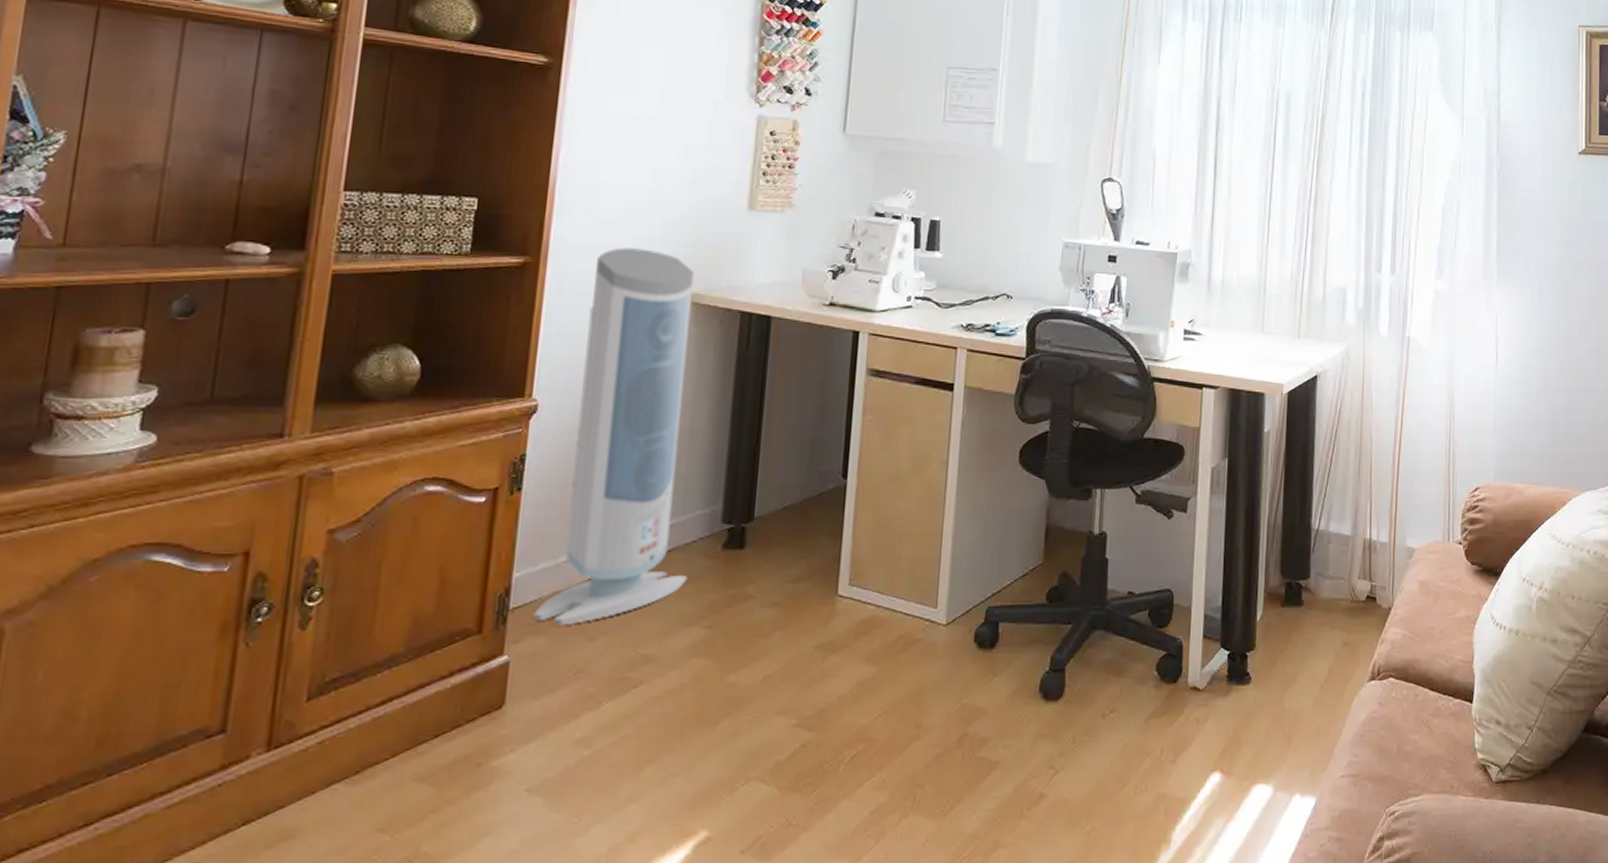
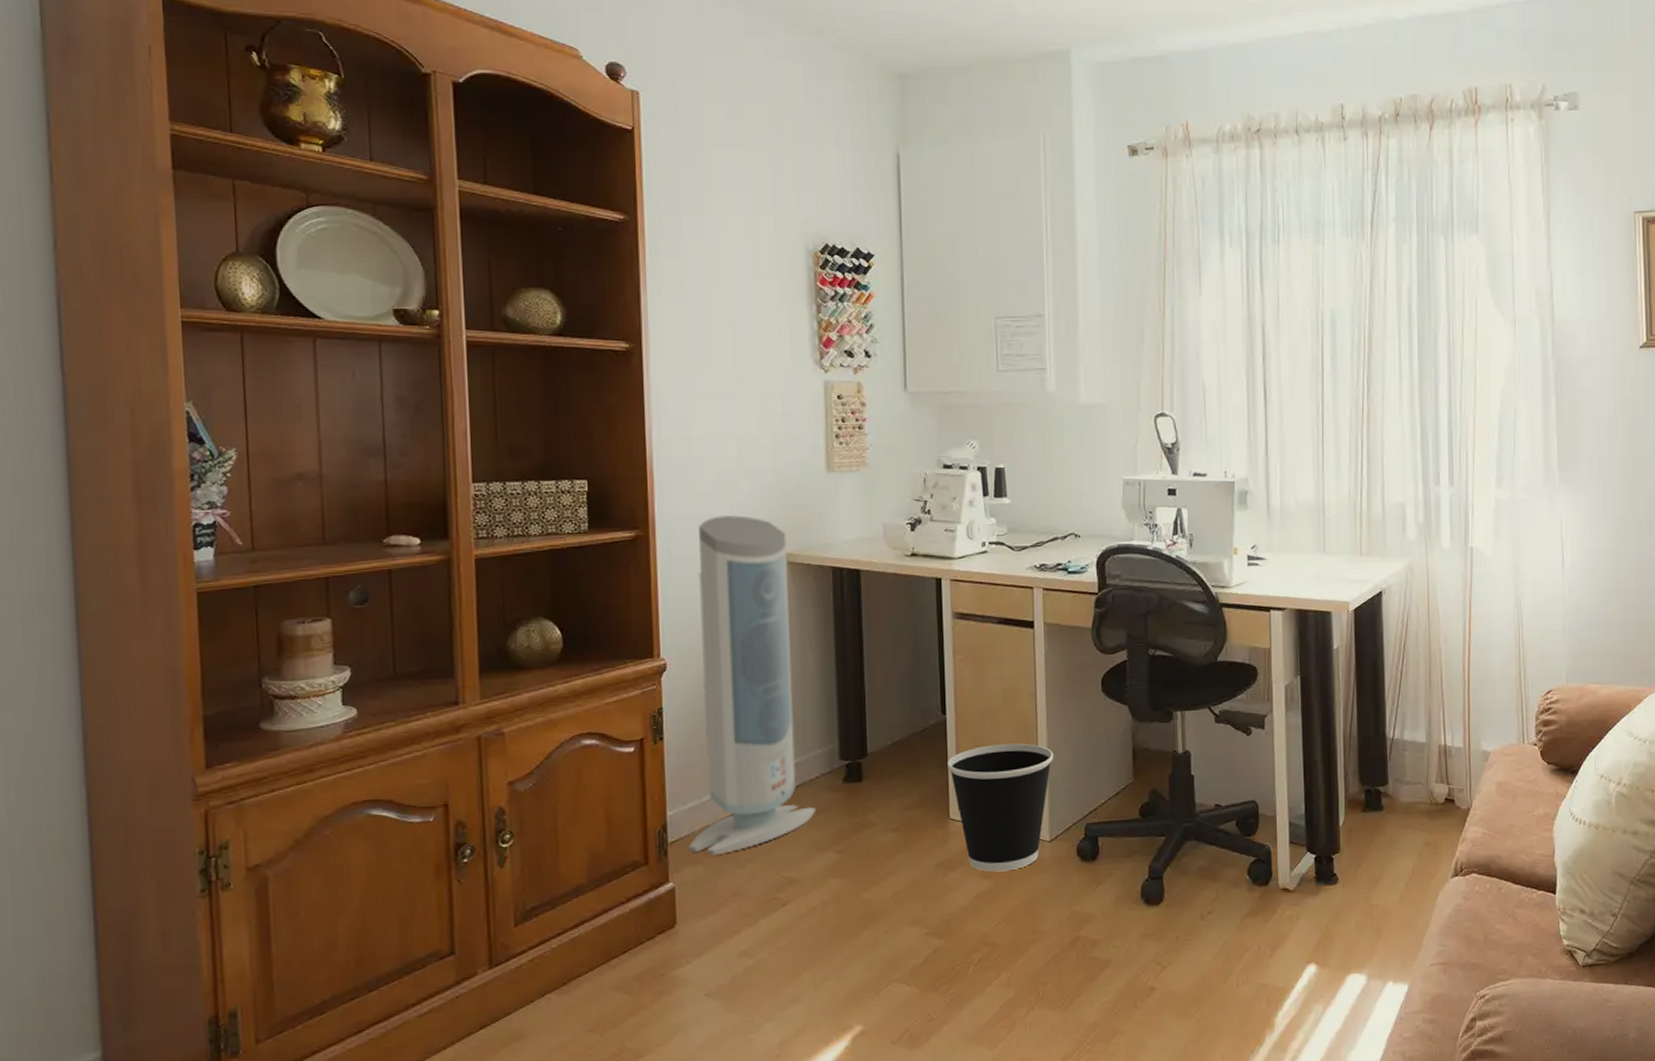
wastebasket: none [842,514,961,657] -> present [948,743,1054,872]

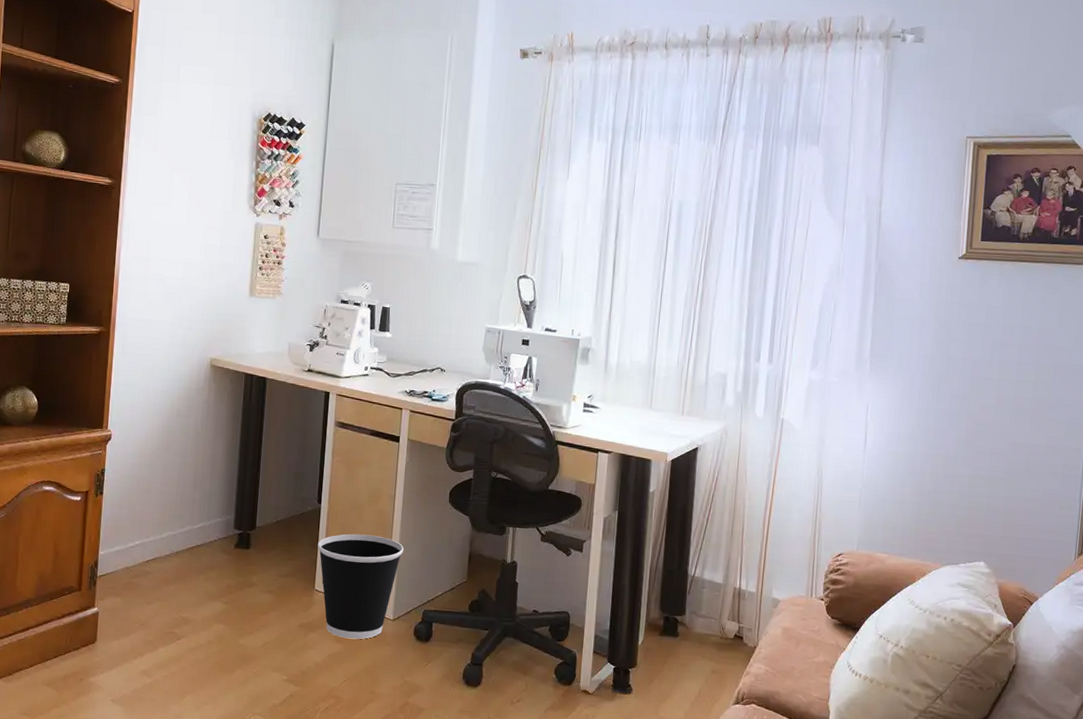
air purifier: present [689,515,817,856] -> none [112,322,213,592]

